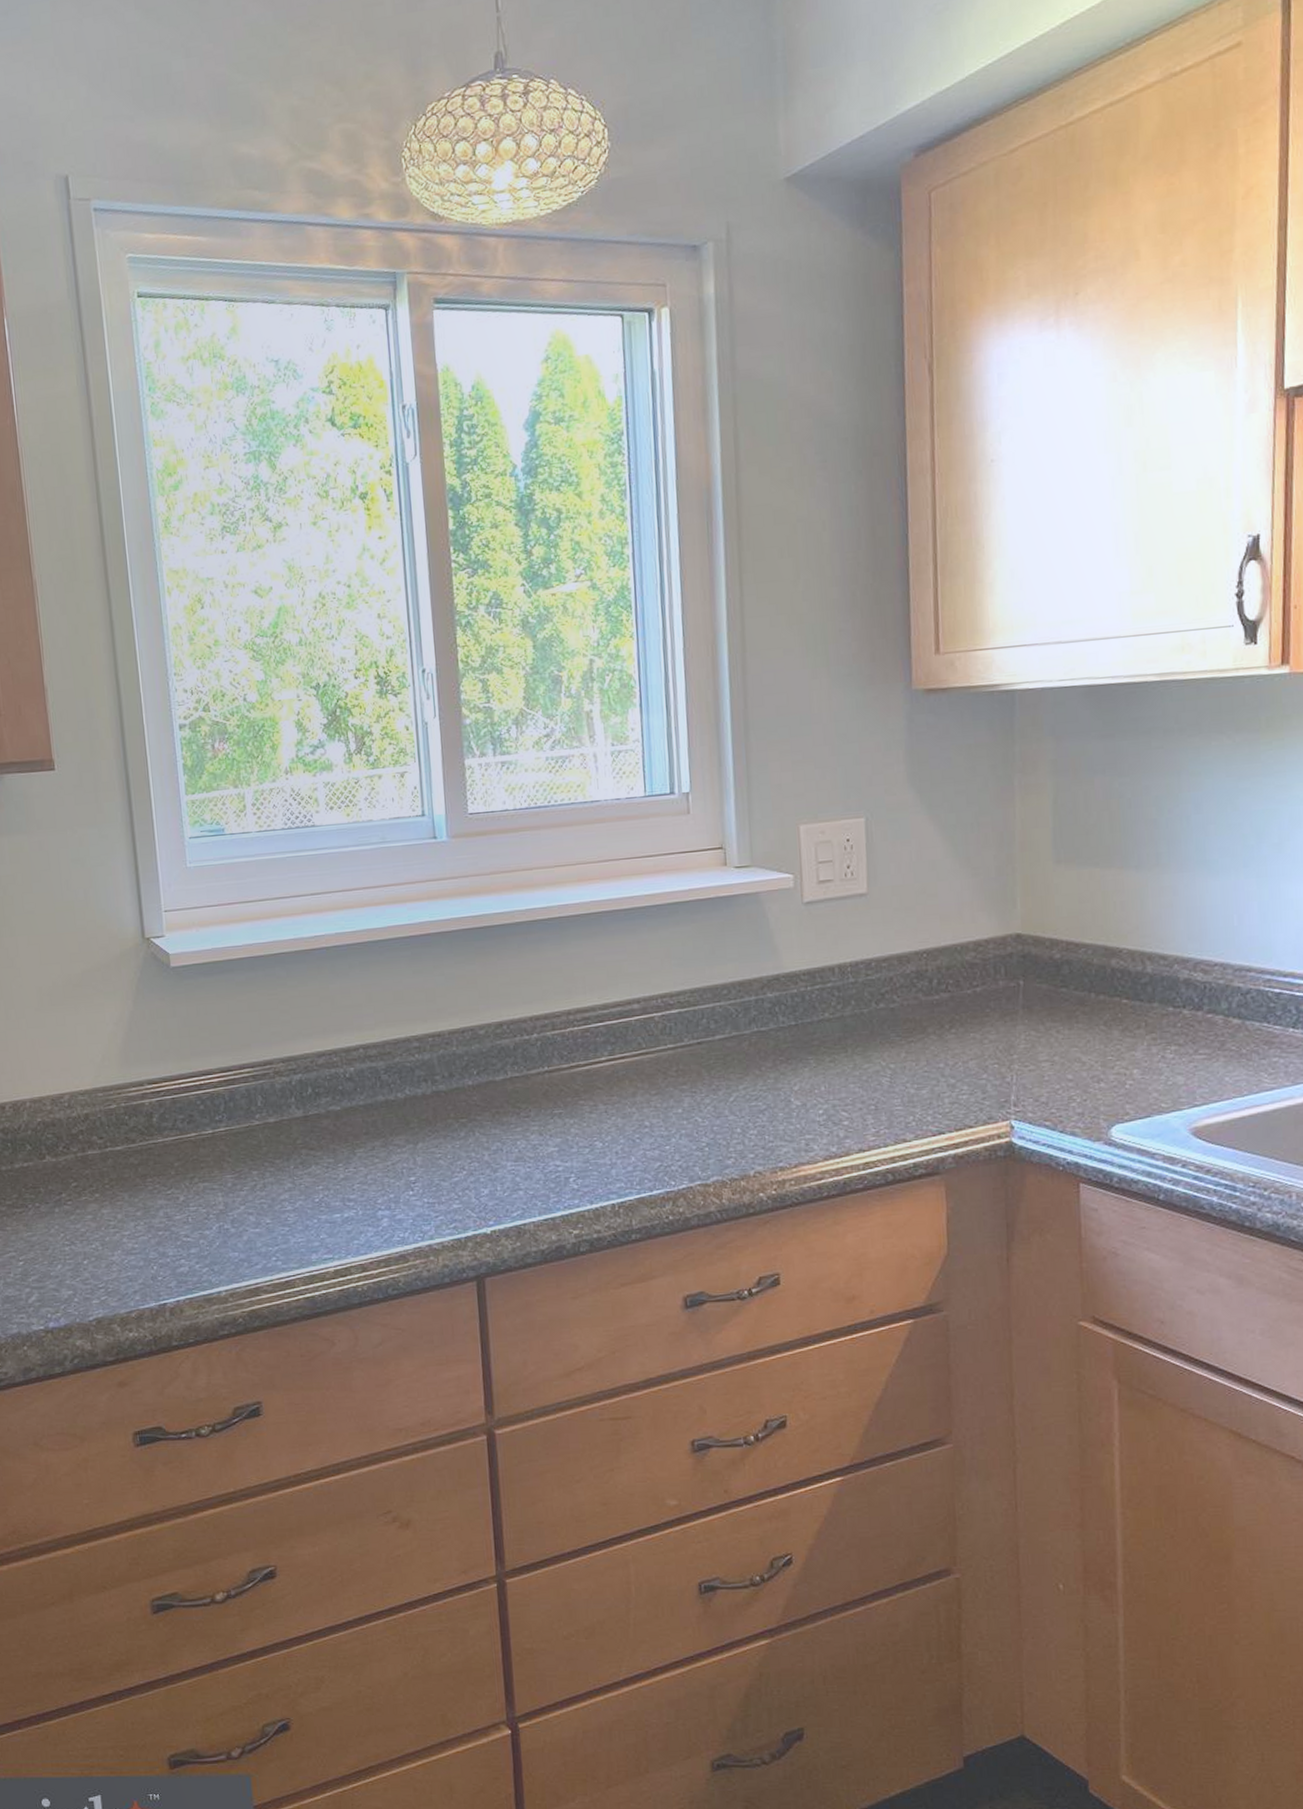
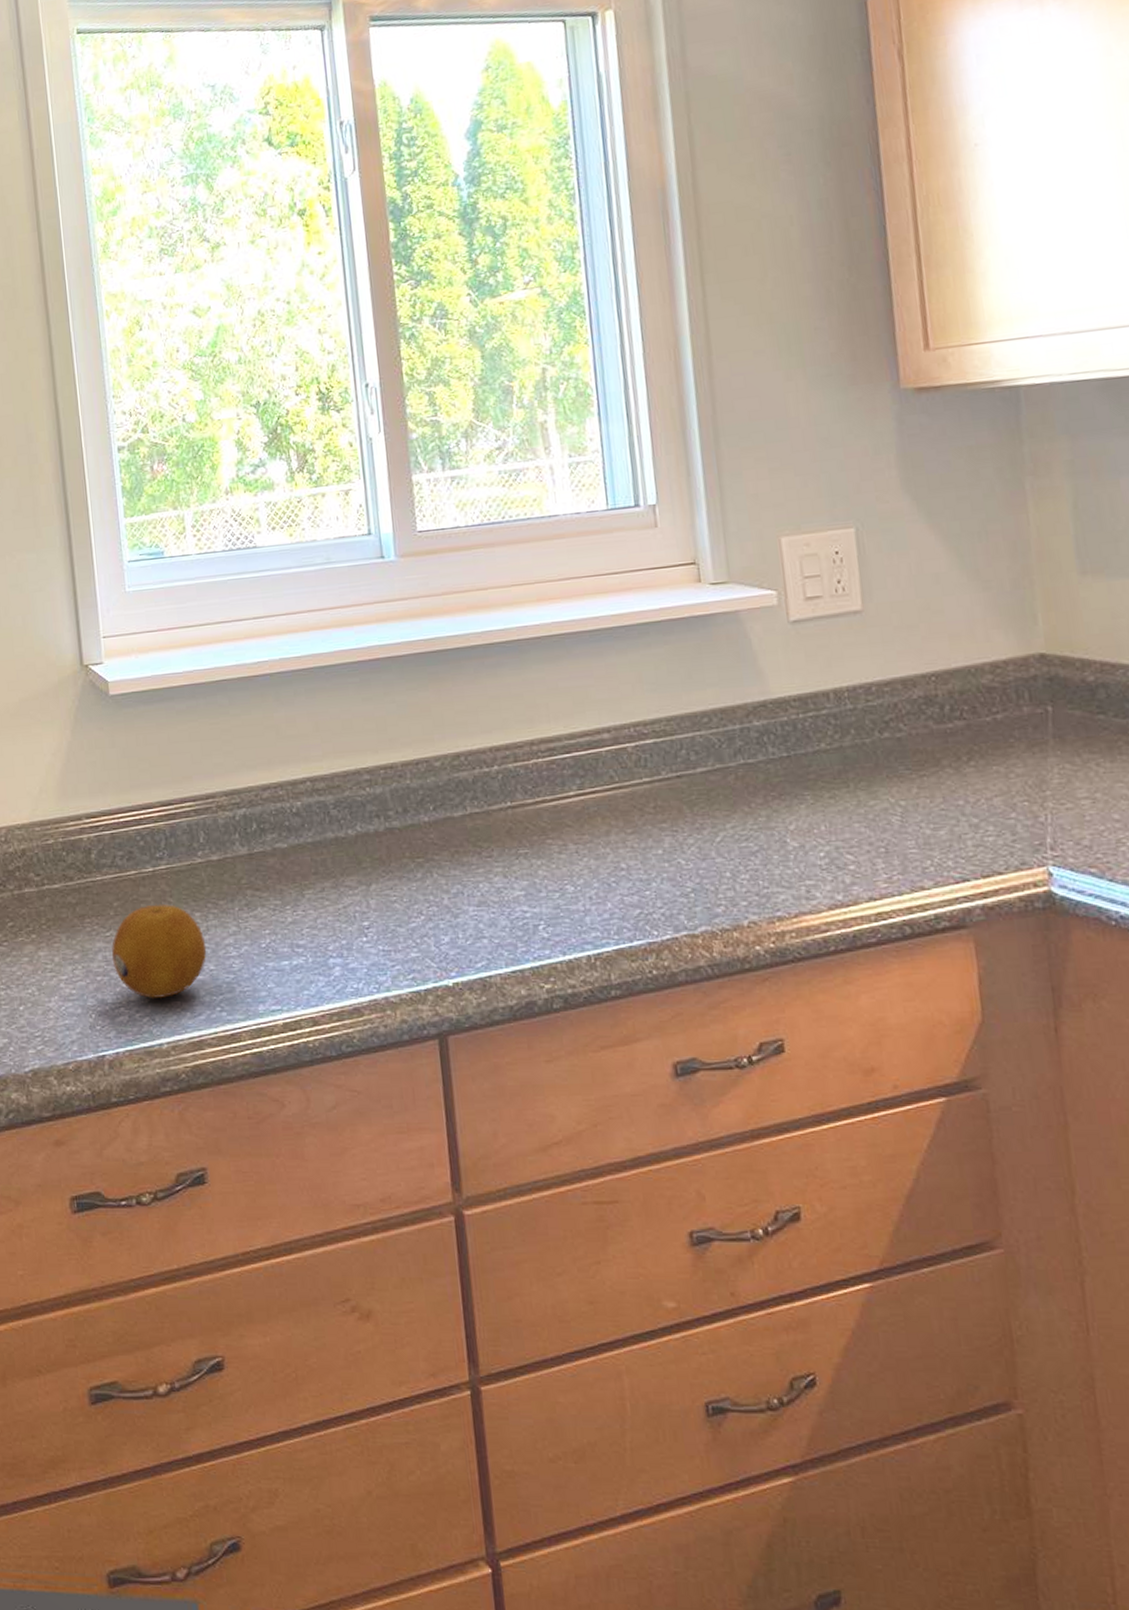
fruit: none [172,1163,264,1250] -> present [111,904,207,998]

